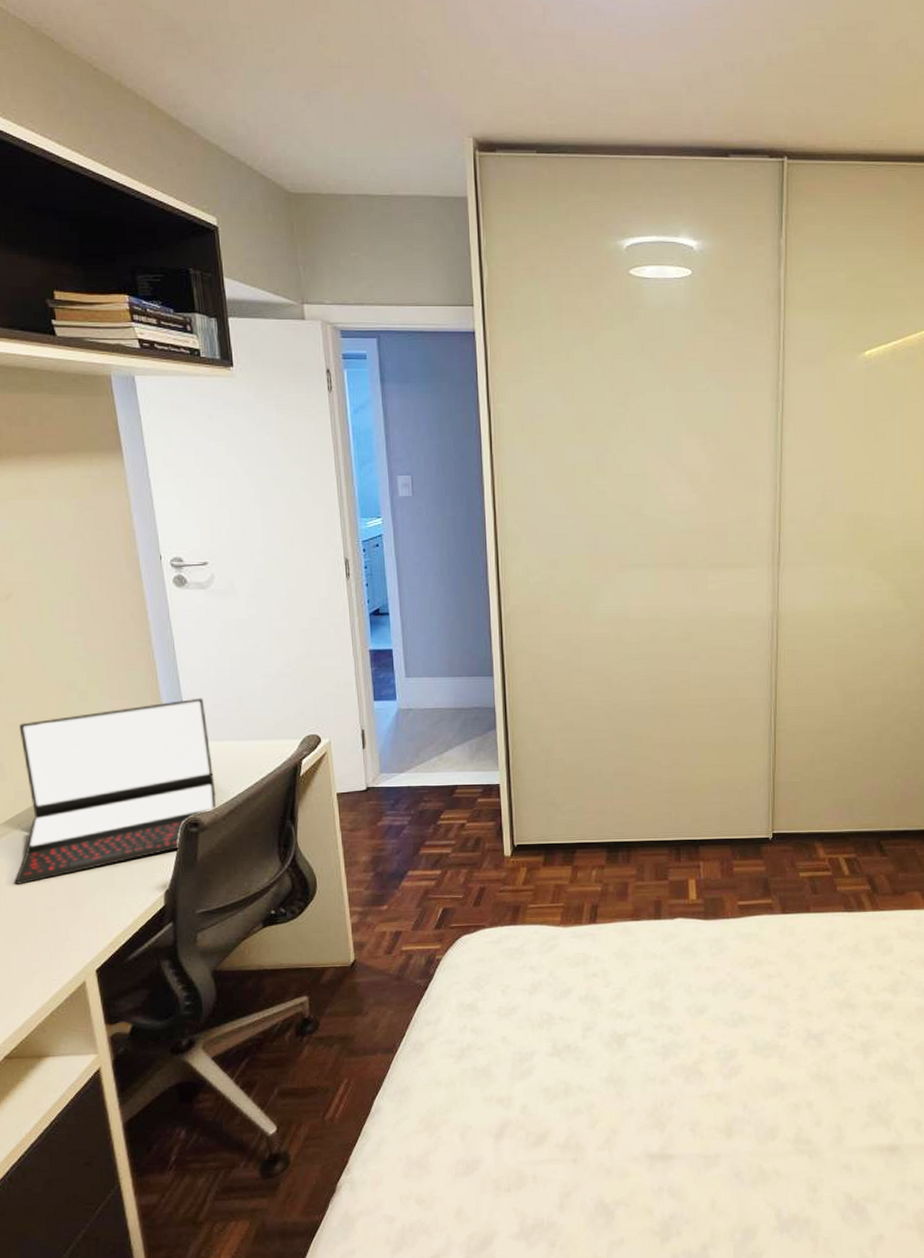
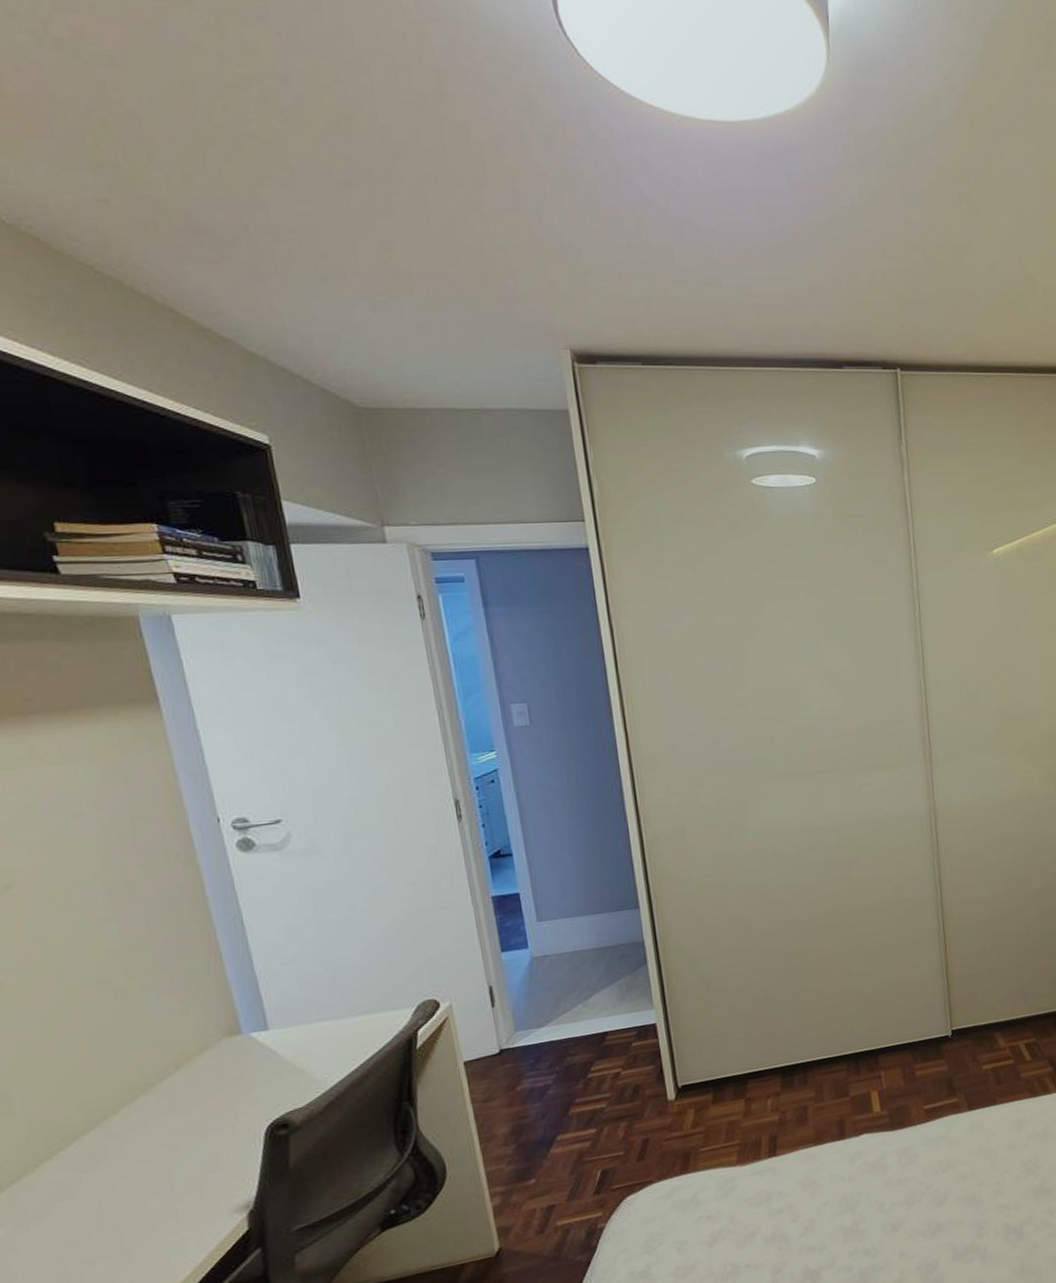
laptop: present [15,698,216,884] -> none [31,976,310,1240]

